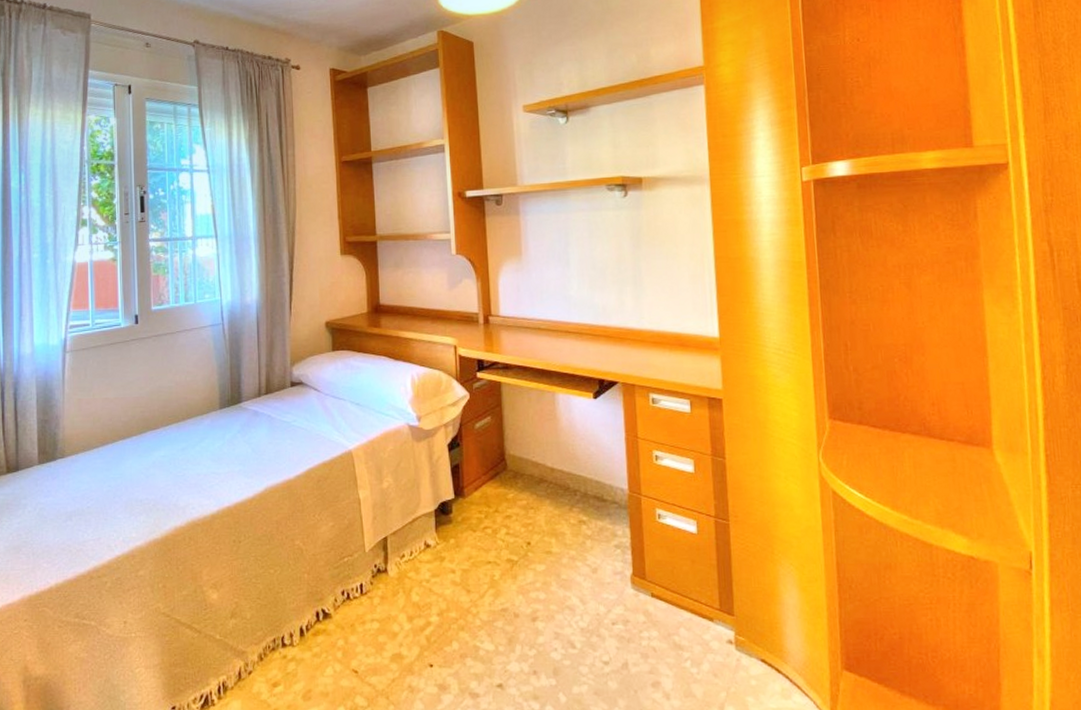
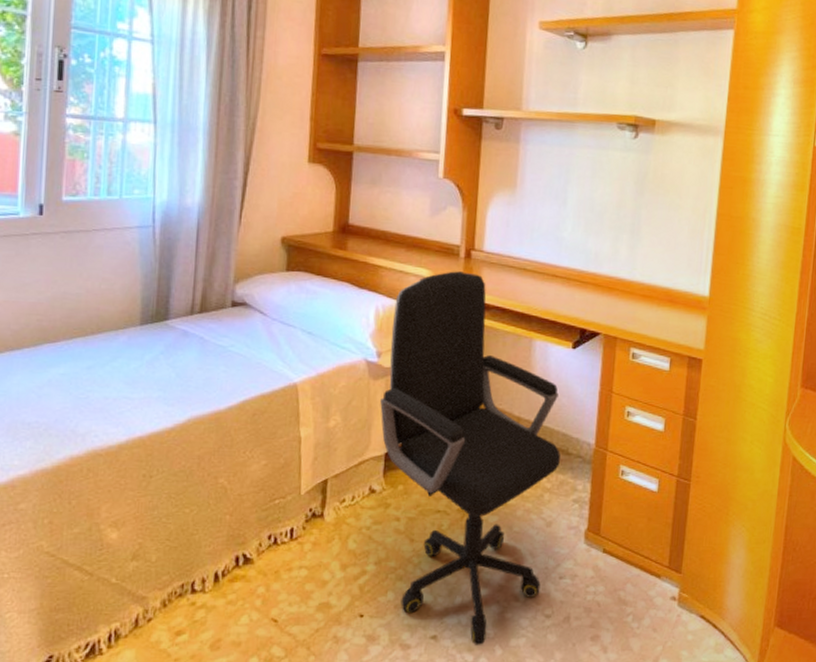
office chair: none [425,336,597,693] -> present [380,271,561,645]

